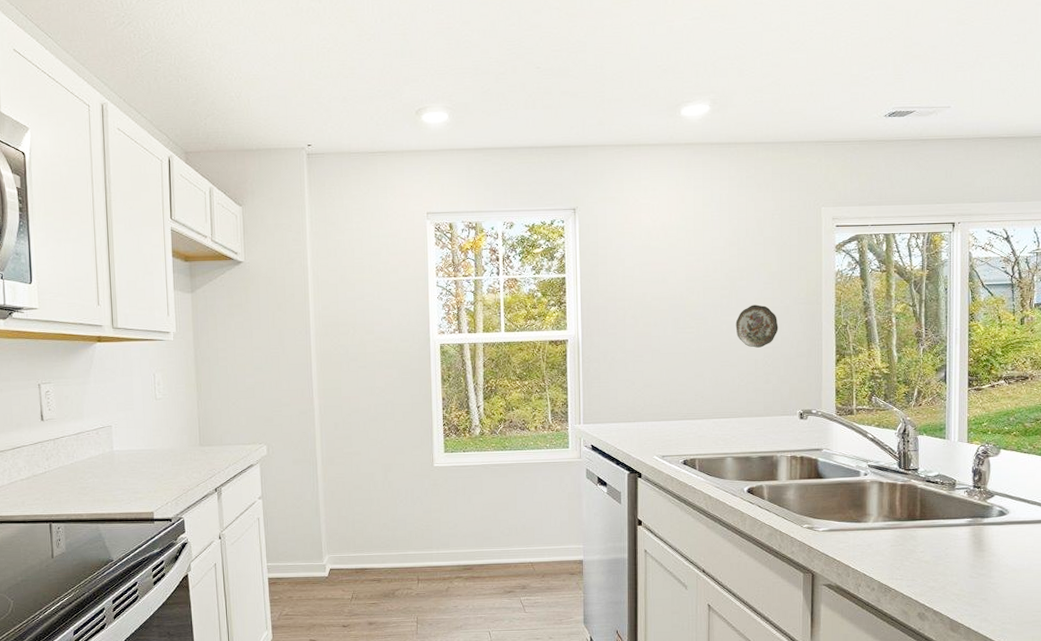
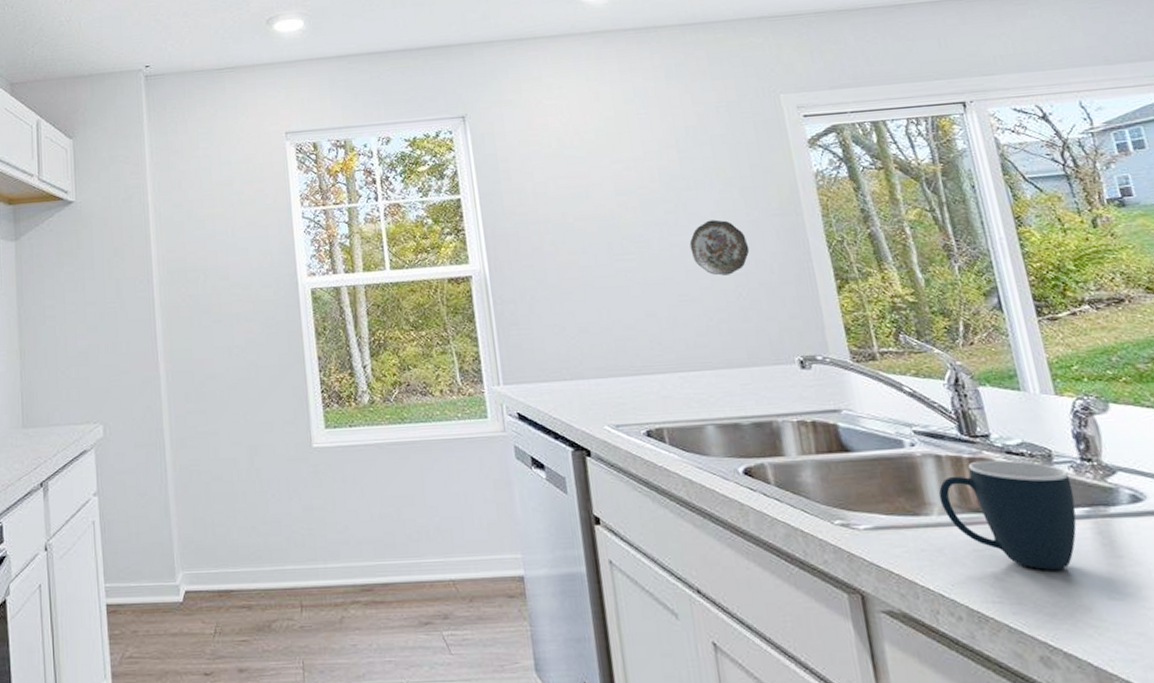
mug: none [876,486,964,559] -> present [938,459,1077,570]

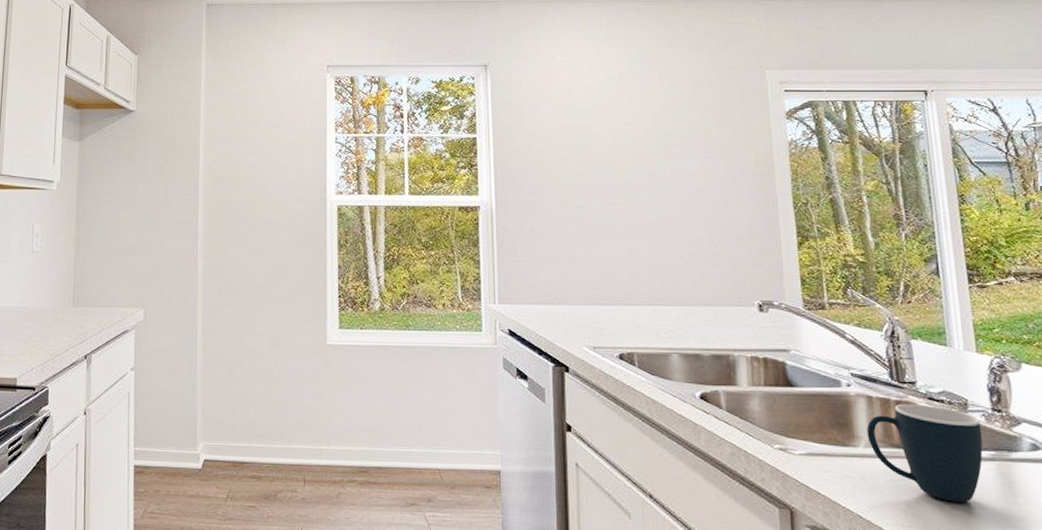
decorative plate: present [689,219,750,276] -> none [673,175,725,225]

